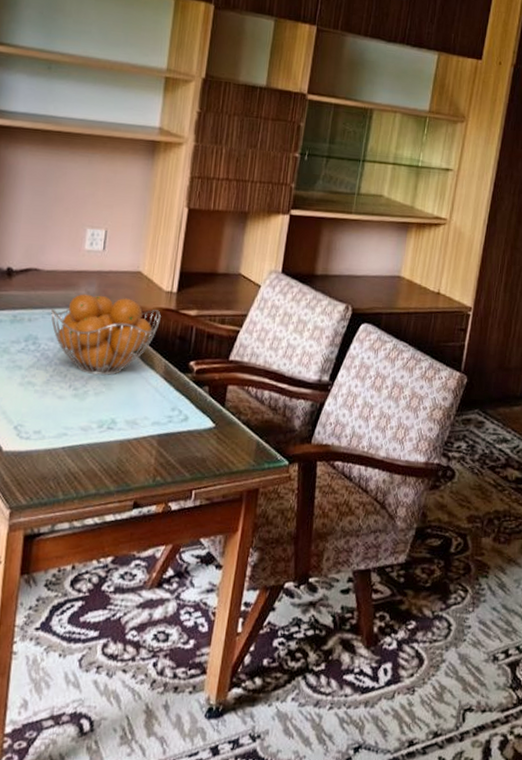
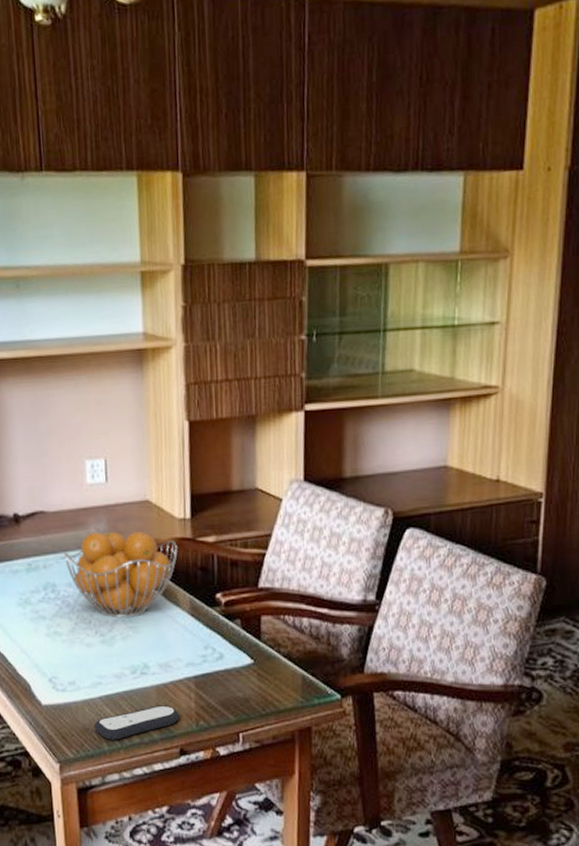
remote control: none [52,459,138,490] -> present [94,705,179,740]

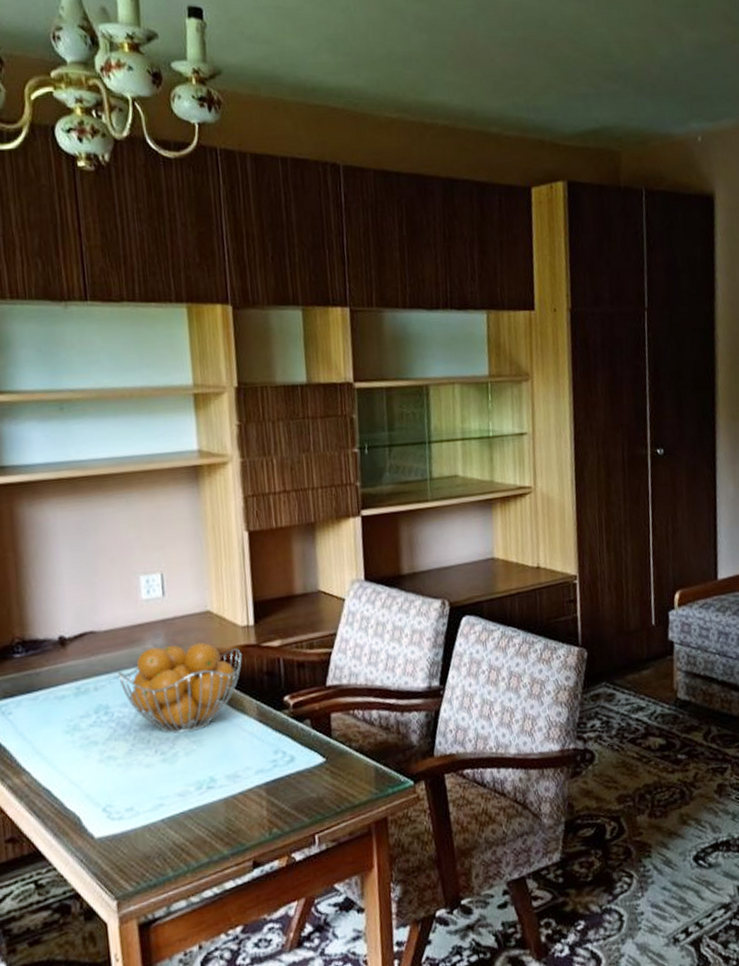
remote control: present [94,705,179,740] -> none [156,817,251,865]

